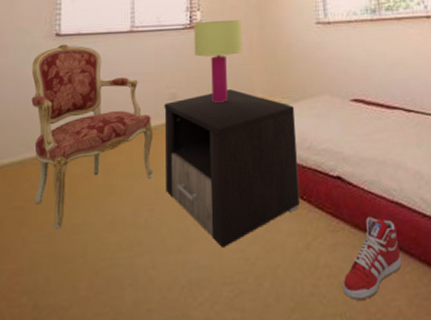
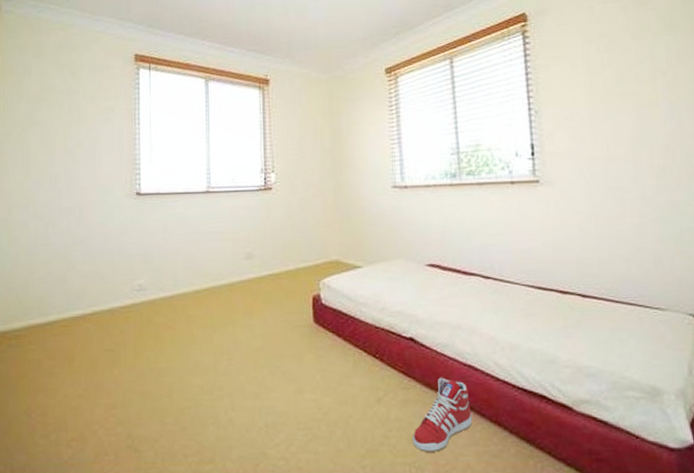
armchair: present [31,44,154,231] -> none [116,203,232,372]
nightstand: present [164,89,301,249] -> none [240,250,373,397]
table lamp: present [194,19,242,103] -> none [268,182,317,263]

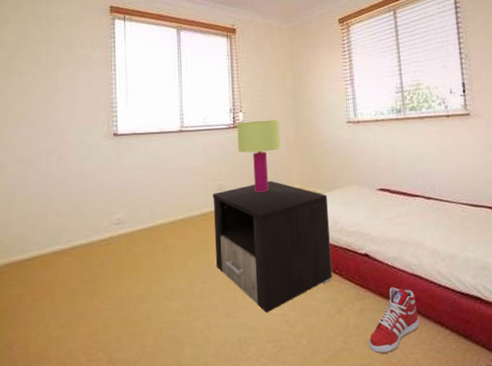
nightstand: none [240,250,373,397] -> present [212,181,333,313]
table lamp: none [268,182,317,263] -> present [237,119,281,193]

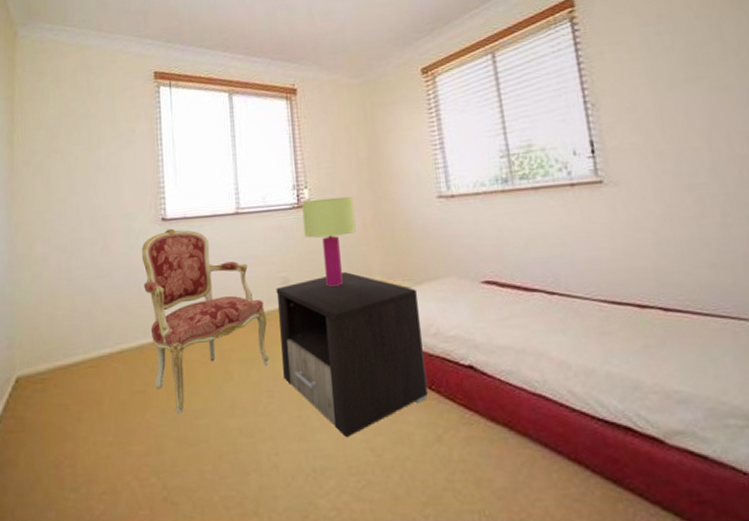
armchair: none [94,142,206,300] -> present [141,228,270,415]
sneaker: present [369,287,420,354] -> none [480,409,548,498]

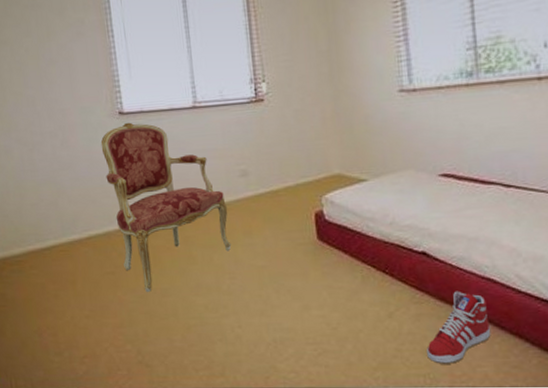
nightstand: present [276,272,429,438] -> none [235,165,383,314]
table lamp: present [301,196,356,287] -> none [259,90,315,179]
sneaker: none [480,409,548,498] -> present [427,291,491,364]

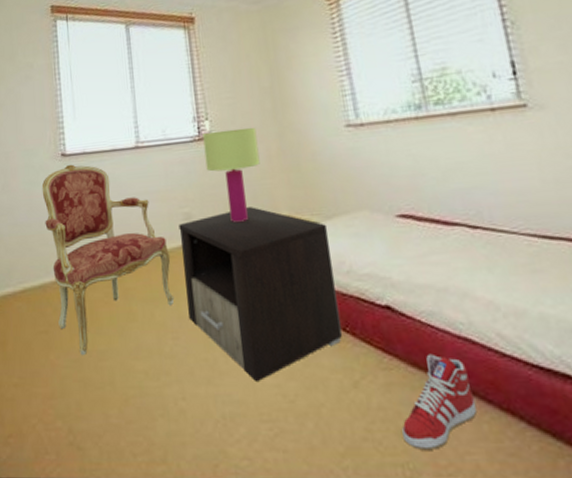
nightstand: none [235,165,383,314] -> present [178,207,343,383]
table lamp: none [259,90,315,179] -> present [203,127,260,222]

